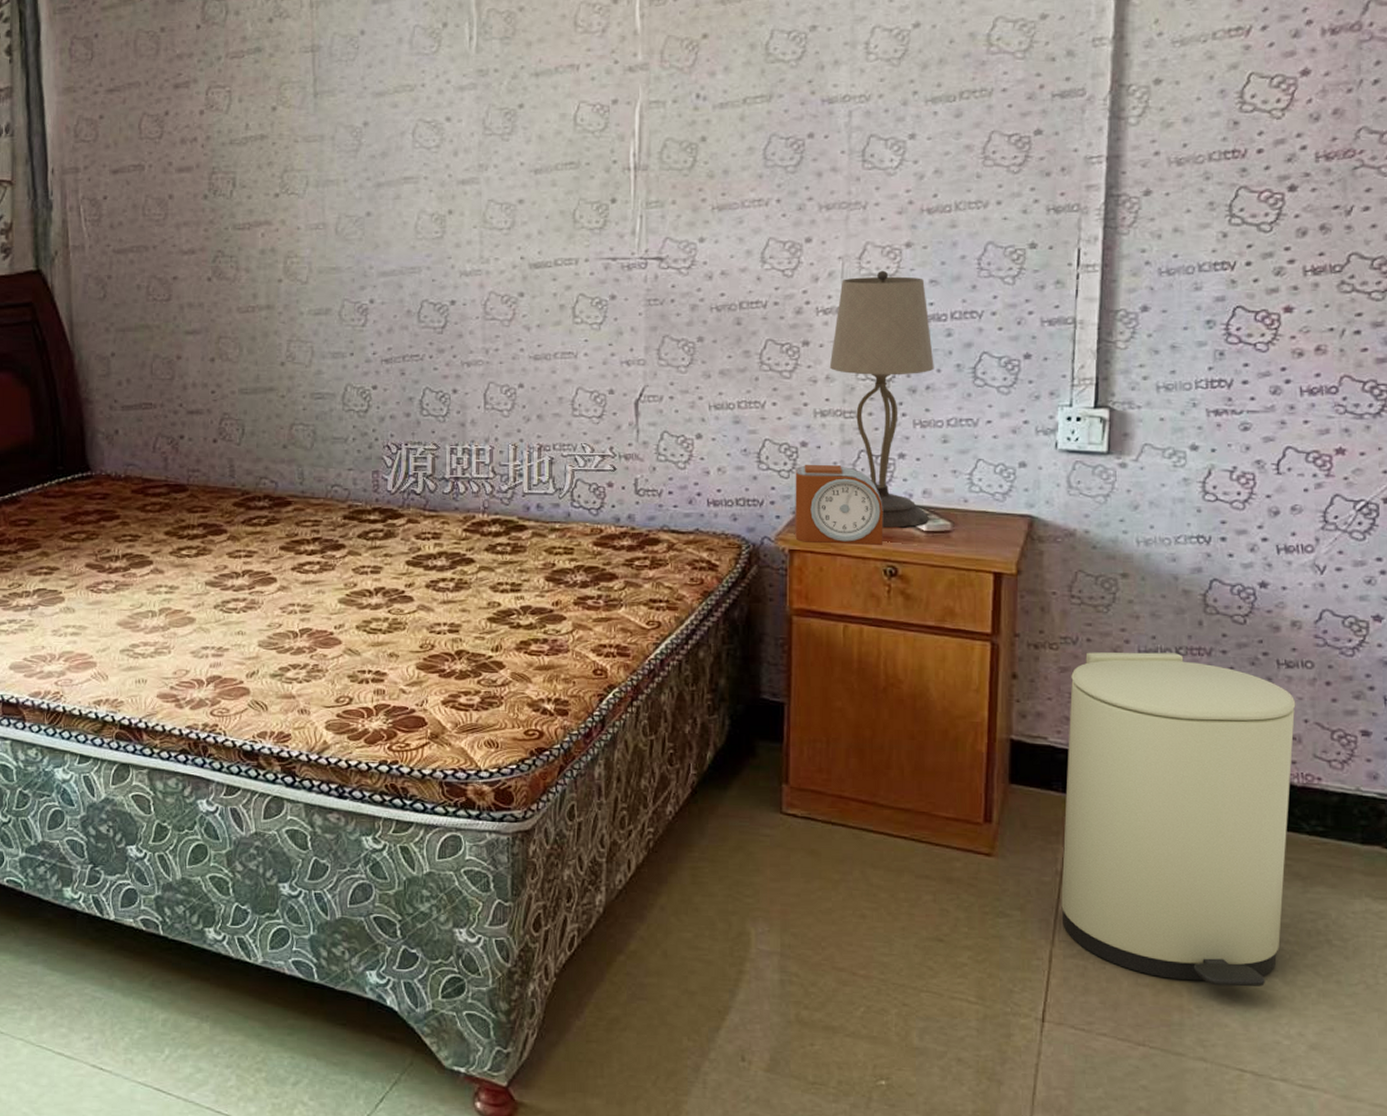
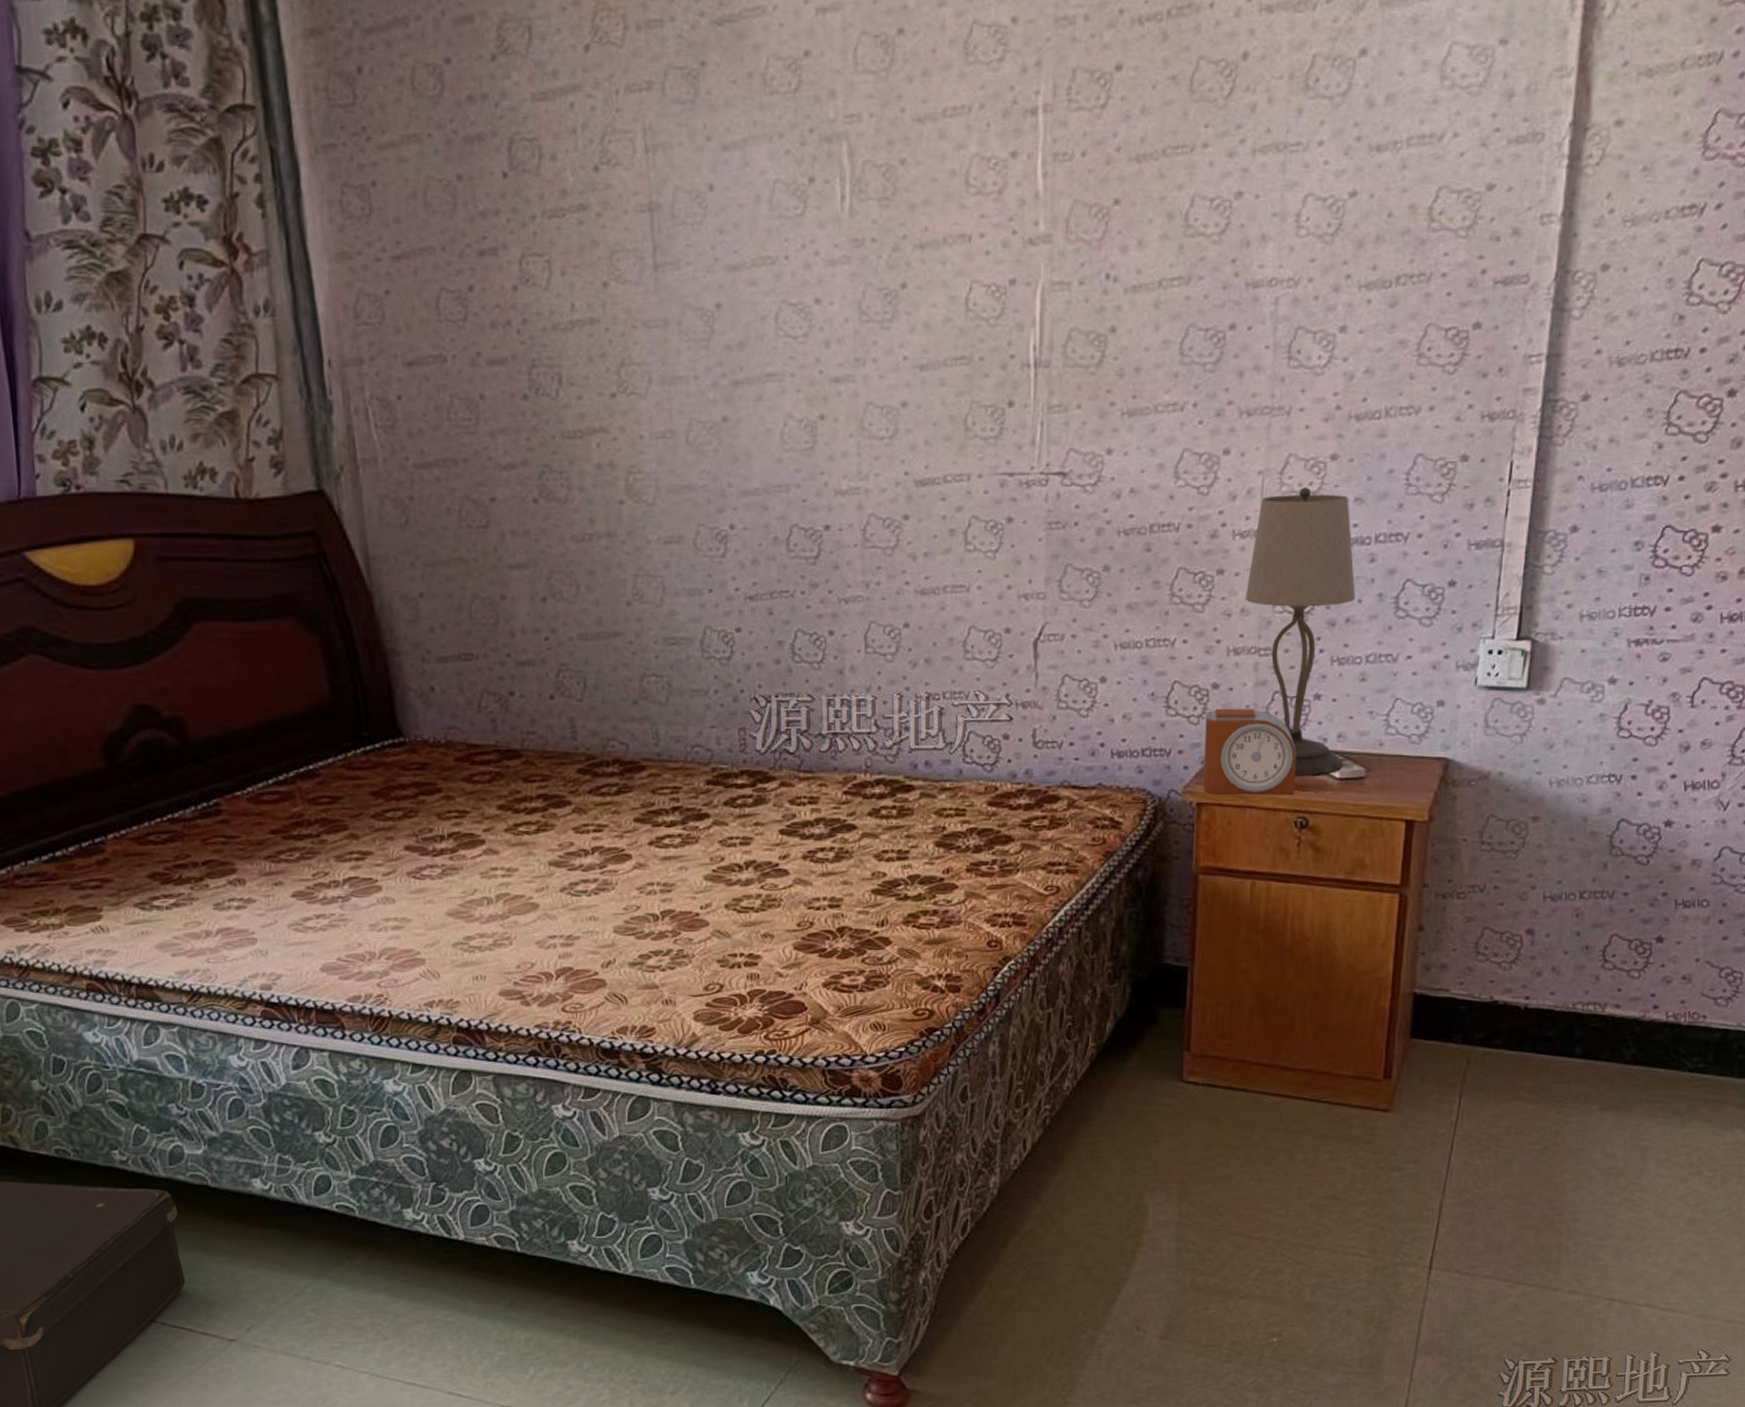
pedal bin: present [1061,652,1296,987] -> none [1454,897,1690,1222]

